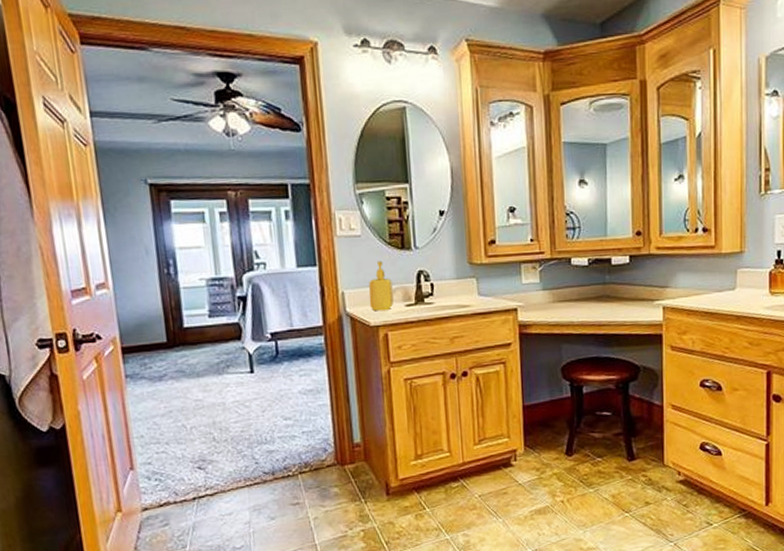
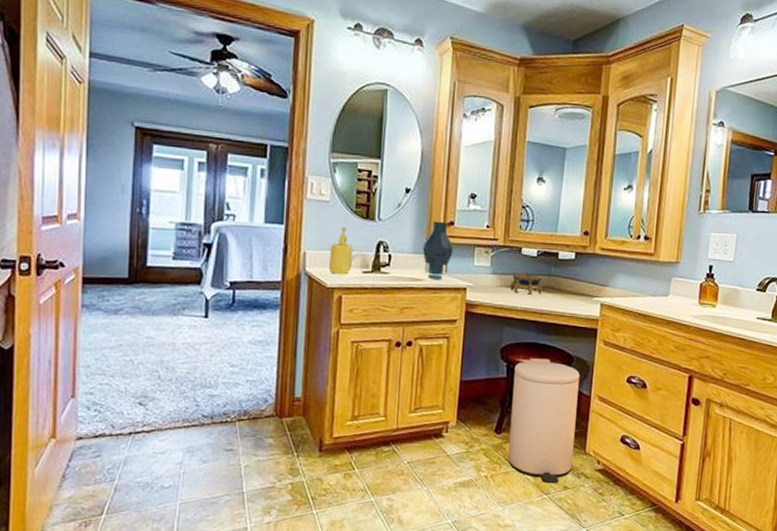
vase: none [465,241,499,305] -> present [422,221,454,280]
clock: none [563,284,599,307] -> present [510,272,543,295]
pedal bin: none [578,372,651,502] -> present [507,358,580,484]

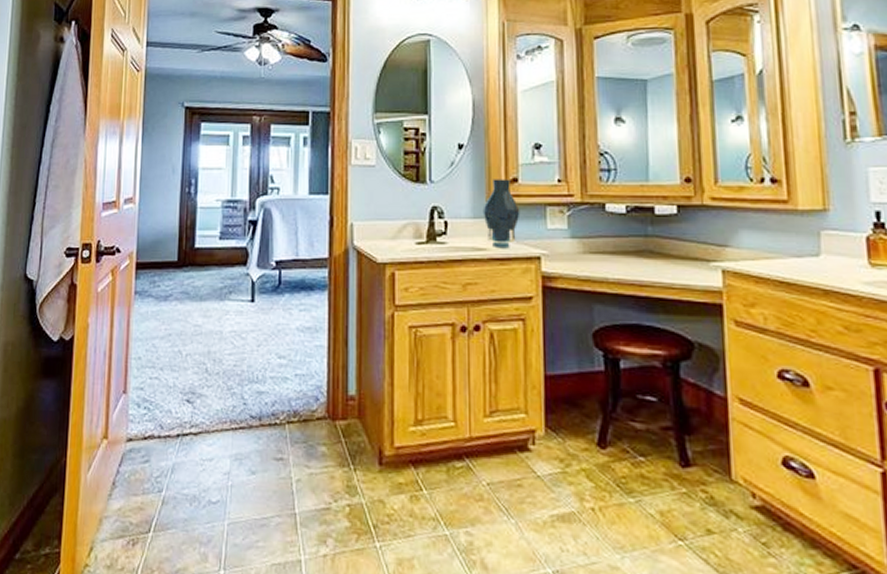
soap dispenser: present [328,227,354,275] -> none [378,193,405,248]
pedal bin: present [507,358,580,484] -> none [614,345,715,525]
clock: present [510,272,543,295] -> none [596,234,640,262]

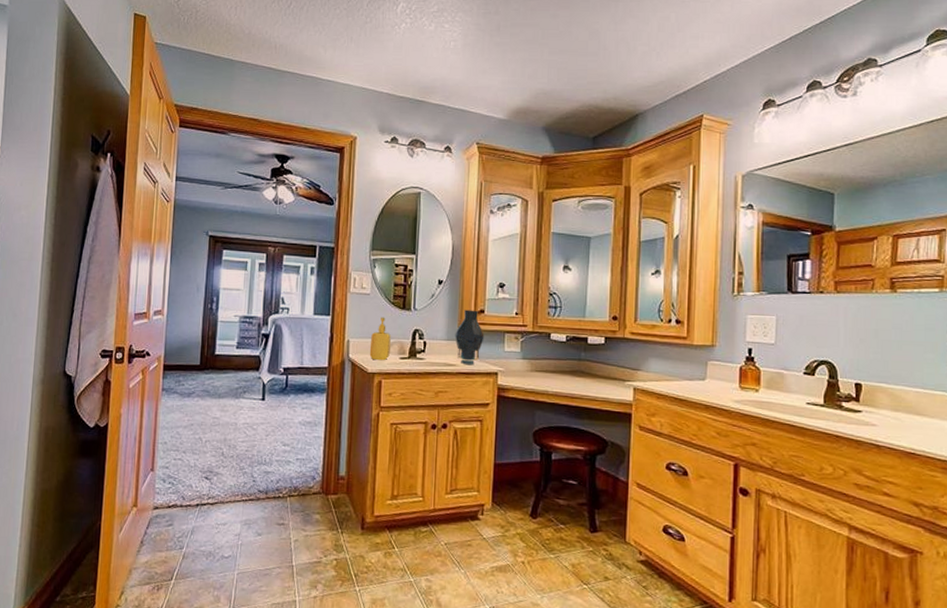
soap dispenser: none [378,193,405,248] -> present [369,317,392,361]

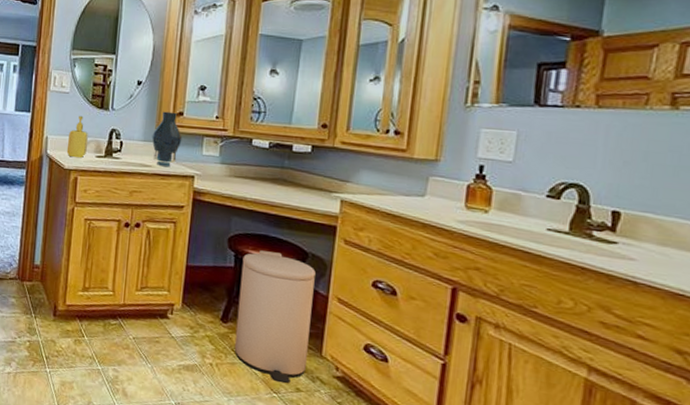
pedal bin: none [544,442,615,574] -> present [234,250,316,384]

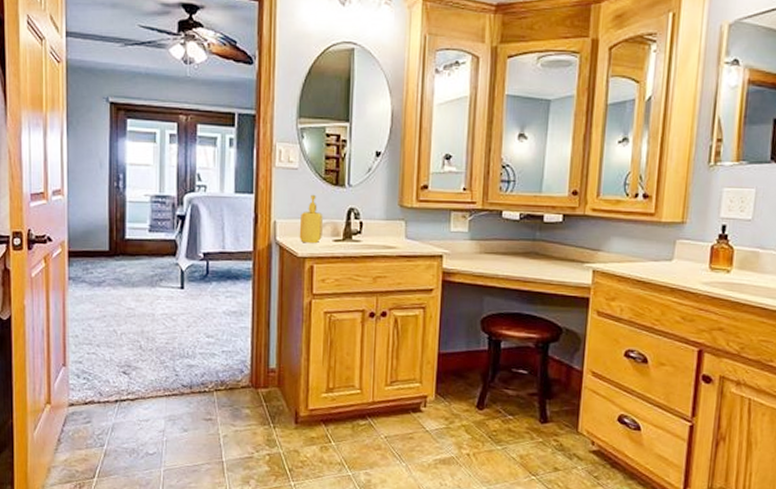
vase: present [151,111,182,167] -> none [394,185,428,248]
pedal bin: present [234,250,316,384] -> none [491,330,570,465]

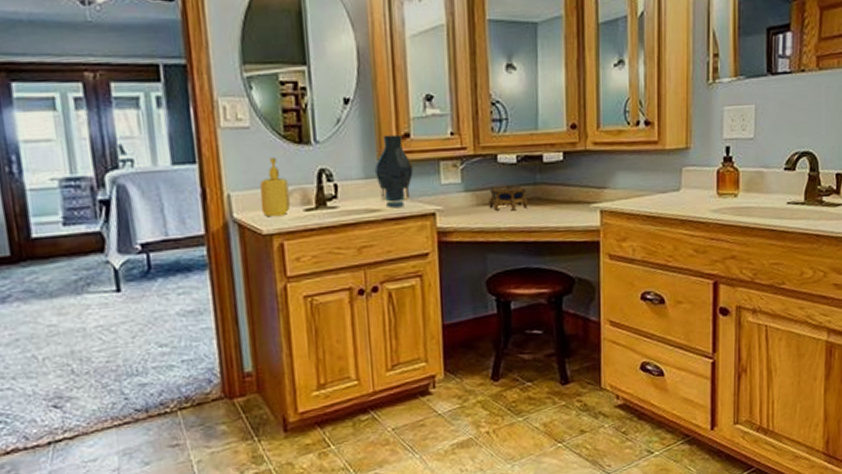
vase: none [394,185,428,248] -> present [374,134,414,209]
clock: none [490,238,527,261] -> present [488,184,529,211]

